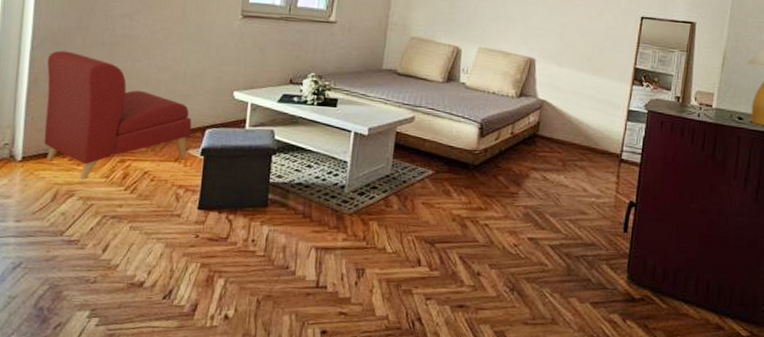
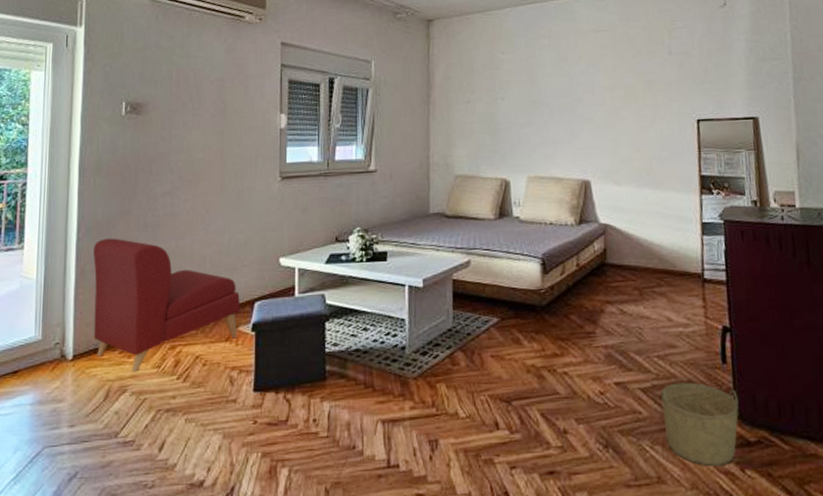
basket: none [565,244,632,315] -> present [660,382,739,466]

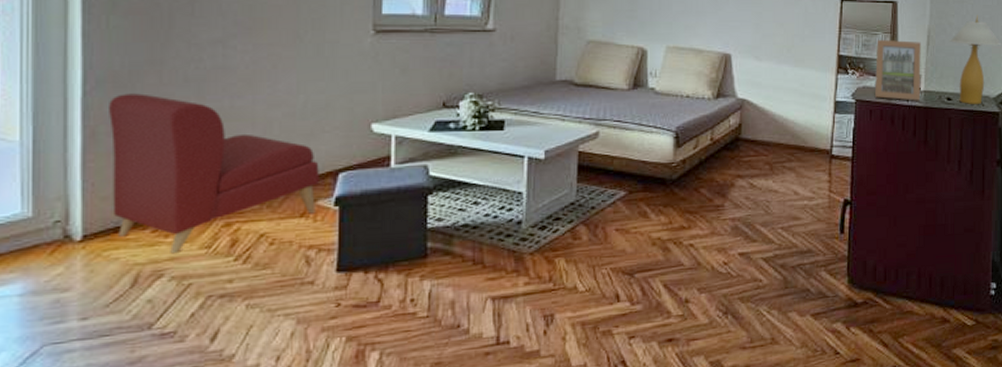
basket: present [660,382,739,466] -> none [780,251,851,326]
picture frame: none [740,156,796,220] -> present [874,39,921,101]

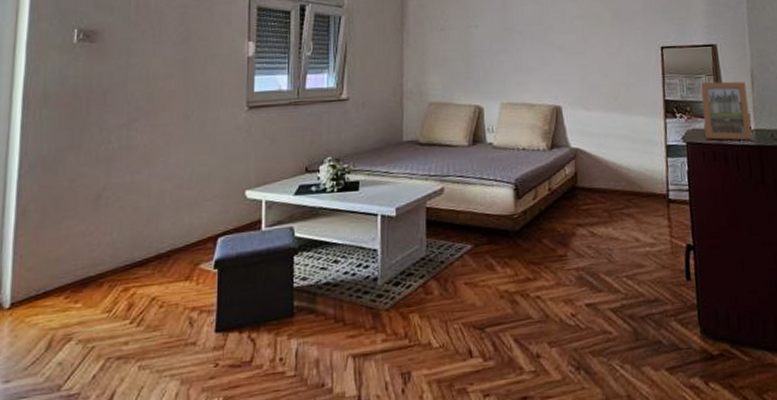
armchair: present [107,93,319,254] -> none [35,174,202,319]

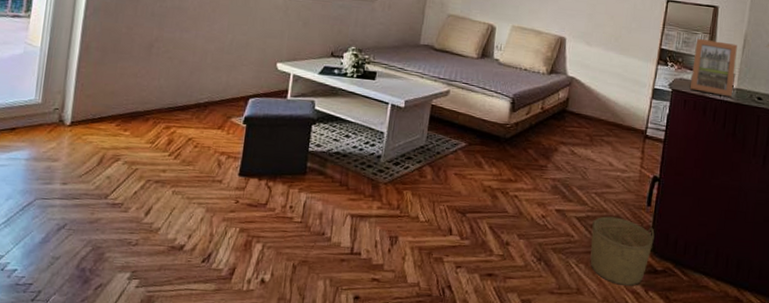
basket: none [629,300,703,382] -> present [590,216,655,286]

